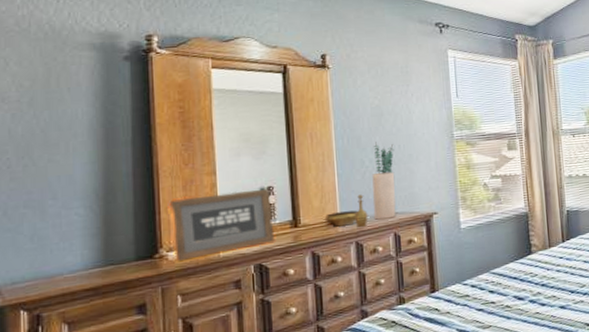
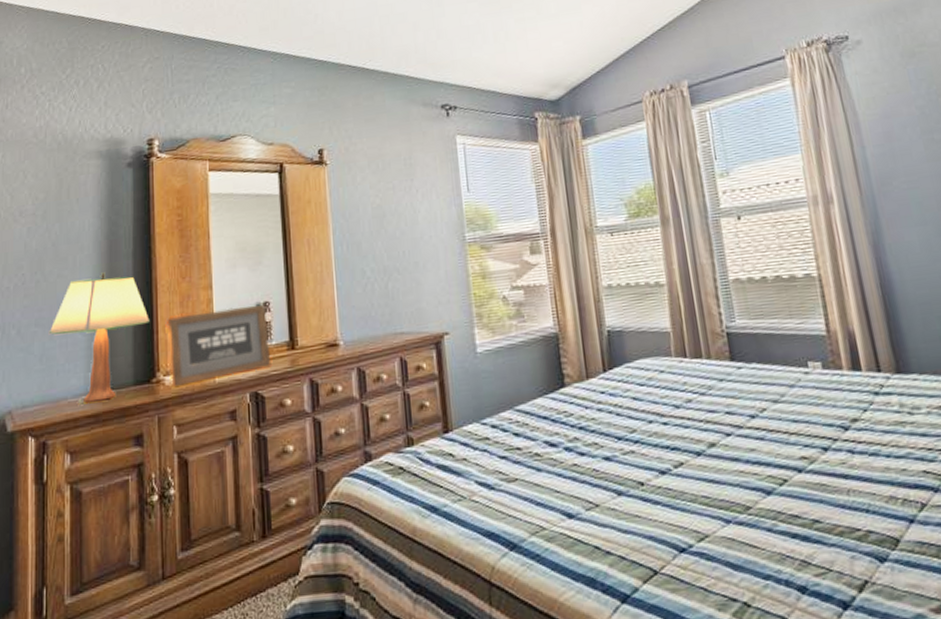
table lamp: none [39,158,151,280] -> present [48,272,150,405]
decorative bowl: present [324,194,368,228] -> none [323,310,371,352]
vase: present [372,142,396,221] -> none [374,248,402,343]

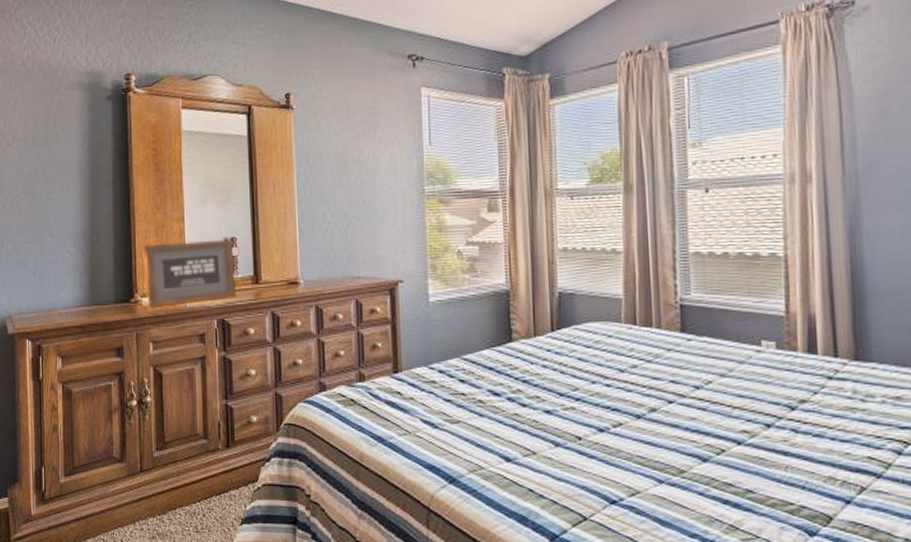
table lamp: present [48,272,150,405] -> none [40,198,128,316]

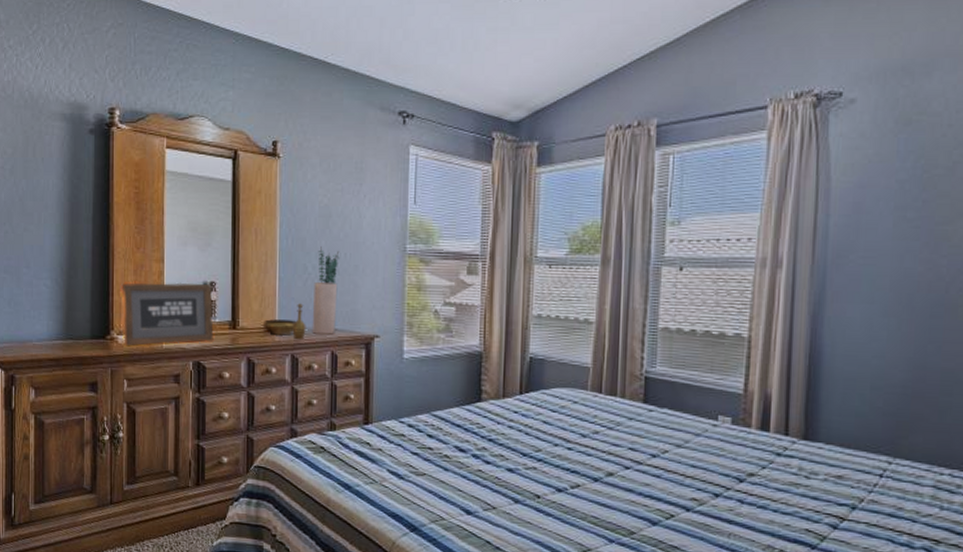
decorative bowl: none [285,253,329,291] -> present [262,303,306,340]
vase: none [334,194,359,284] -> present [312,246,340,336]

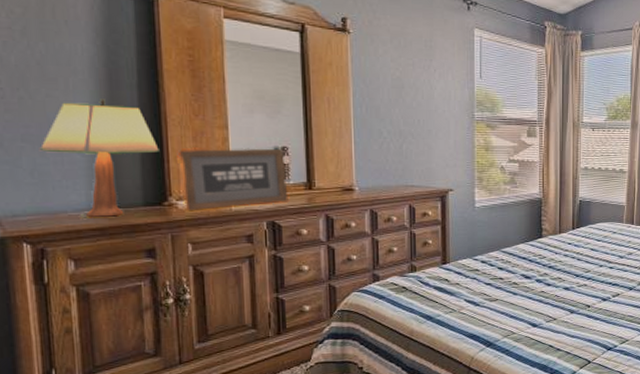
table lamp: none [16,232,106,349] -> present [39,99,159,218]
decorative bowl: present [262,303,306,340] -> none [339,164,384,197]
vase: present [312,246,340,336] -> none [389,114,414,192]

